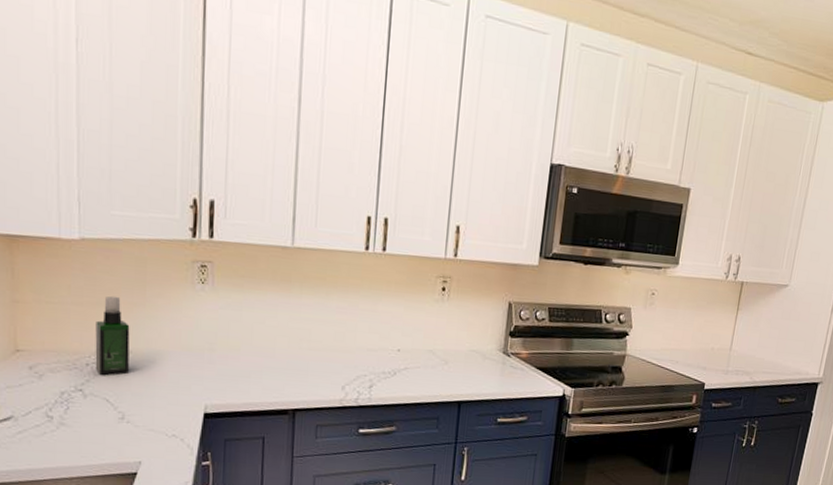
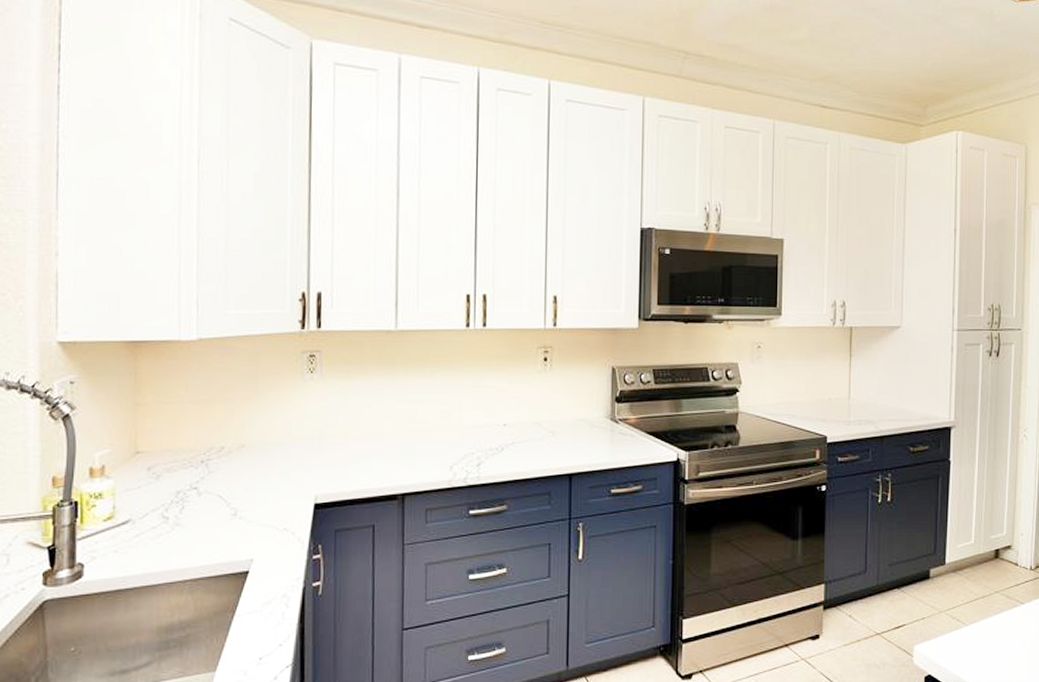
spray bottle: present [95,296,130,375] -> none [209,391,243,471]

